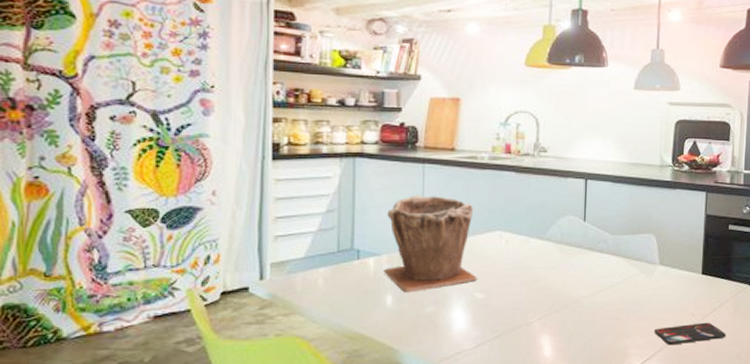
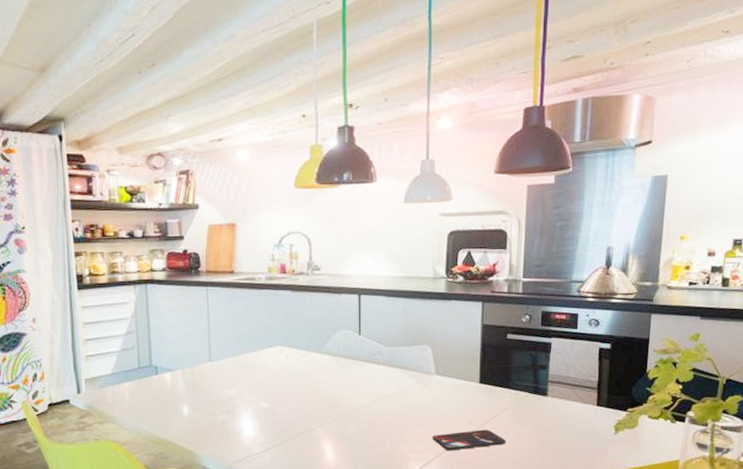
plant pot: present [383,195,477,293] -> none [178,315,262,404]

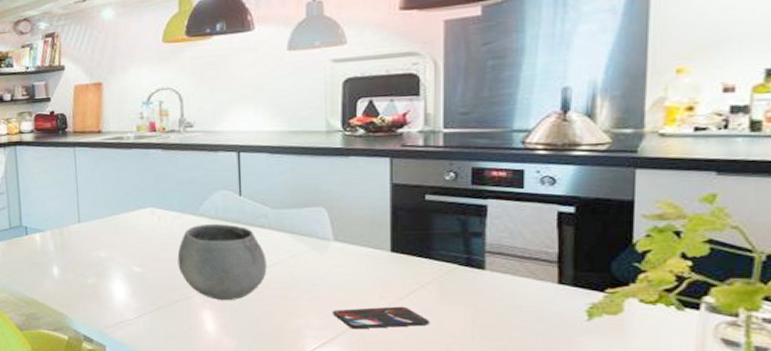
bowl: none [302,360,380,432] -> present [177,223,267,301]

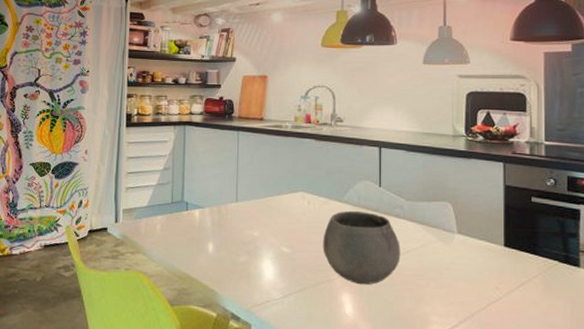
smartphone: present [333,306,431,330] -> none [456,297,537,318]

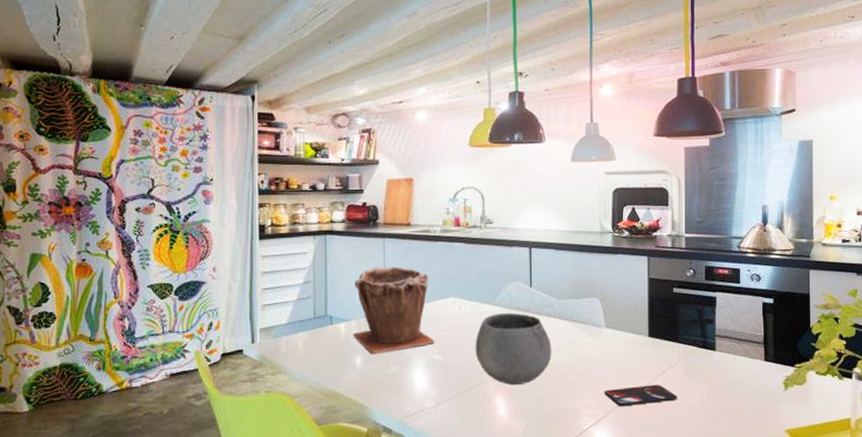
plant pot: none [206,157,284,243] -> present [353,266,435,355]
smartphone: none [456,297,537,318] -> present [604,384,678,407]

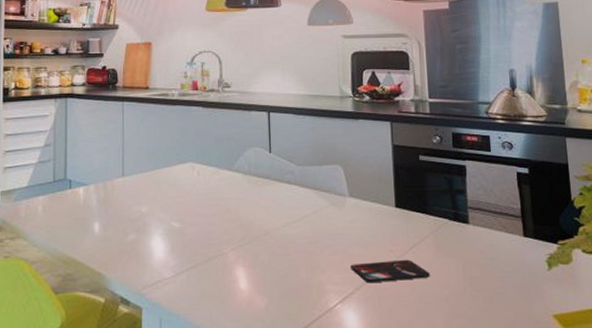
plant pot: present [353,266,435,355] -> none [91,129,173,221]
bowl: present [475,312,552,386] -> none [214,179,294,257]

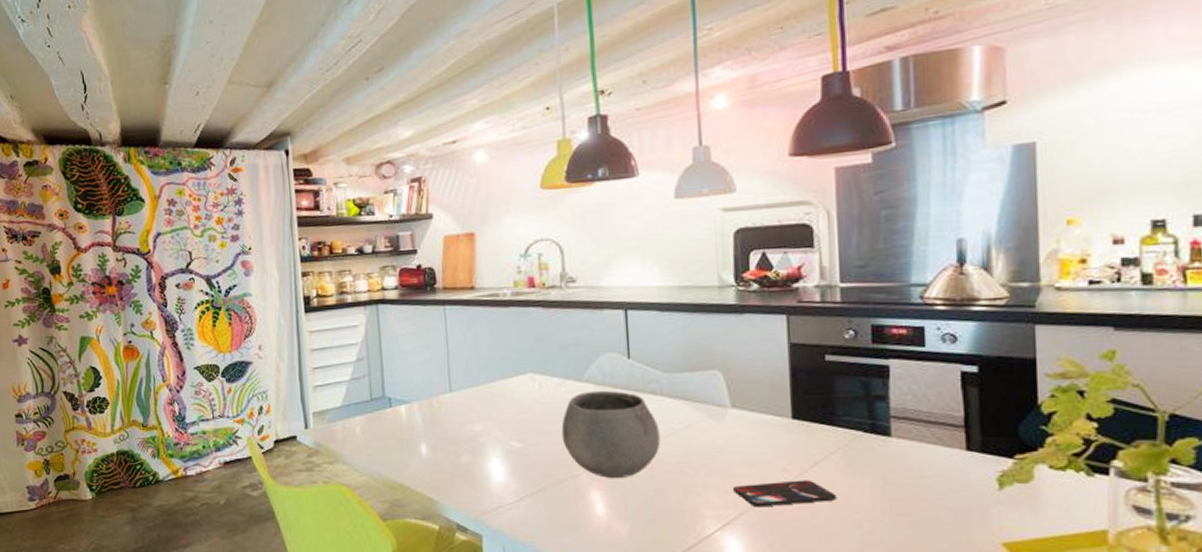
bowl: none [214,179,294,257] -> present [561,390,661,479]

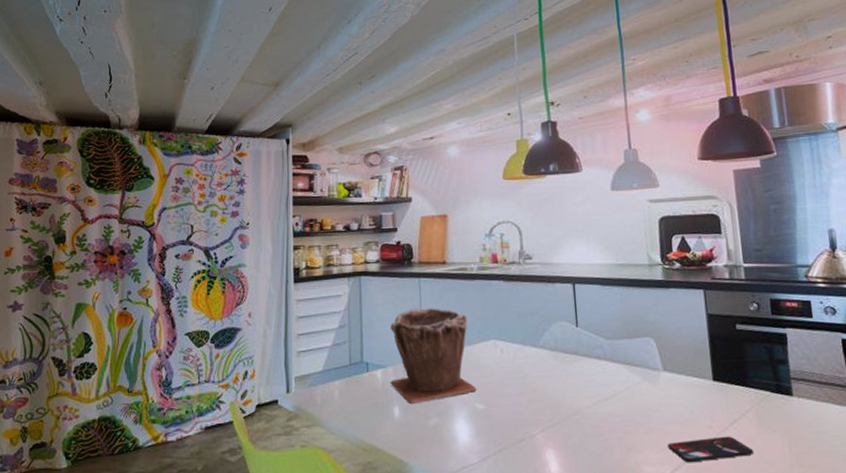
plant pot: none [413,338,512,442] -> present [390,307,477,405]
bowl: present [561,390,661,479] -> none [520,355,605,438]

